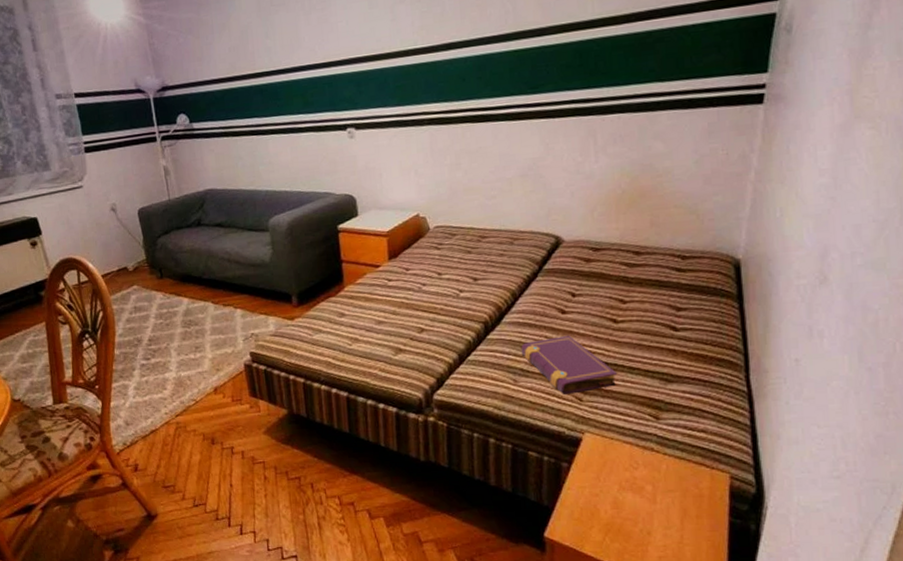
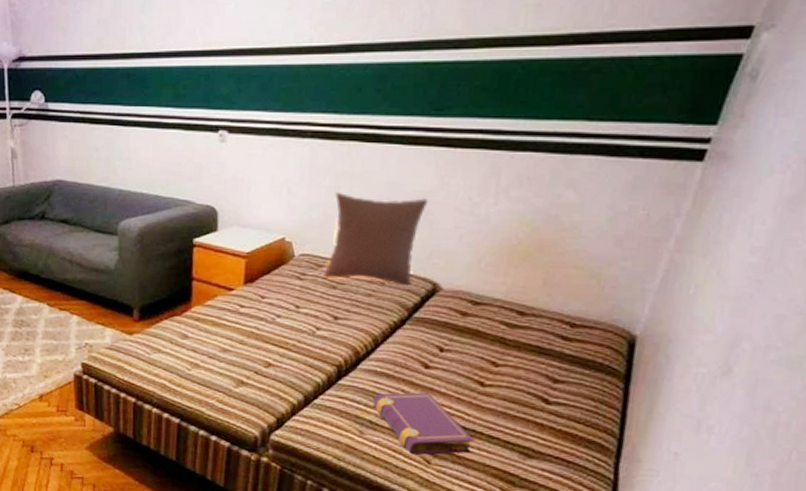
pillow: none [457,164,539,245] -> present [323,191,429,286]

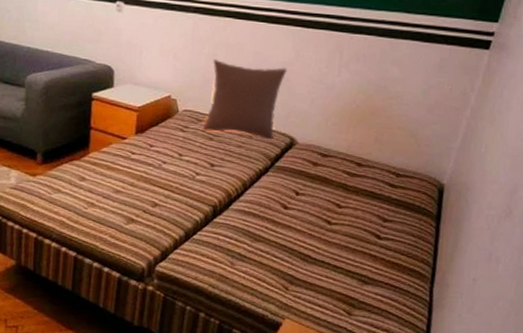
book: present [373,392,475,456] -> none [242,229,323,283]

